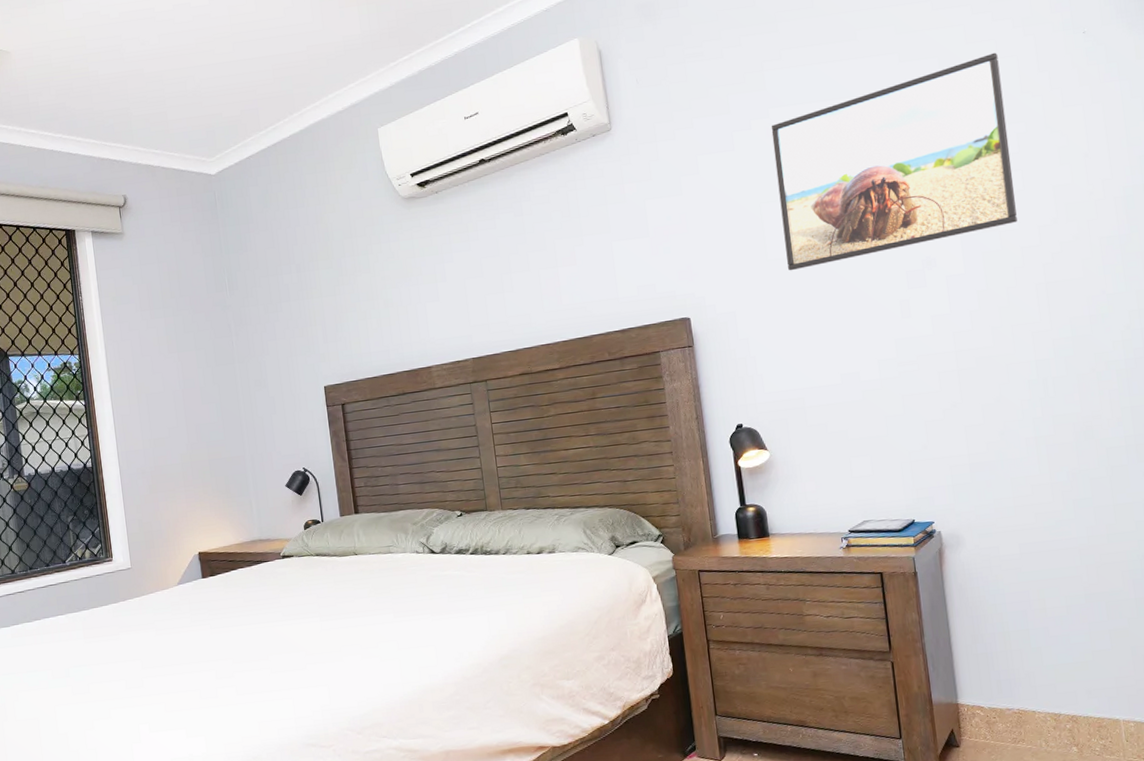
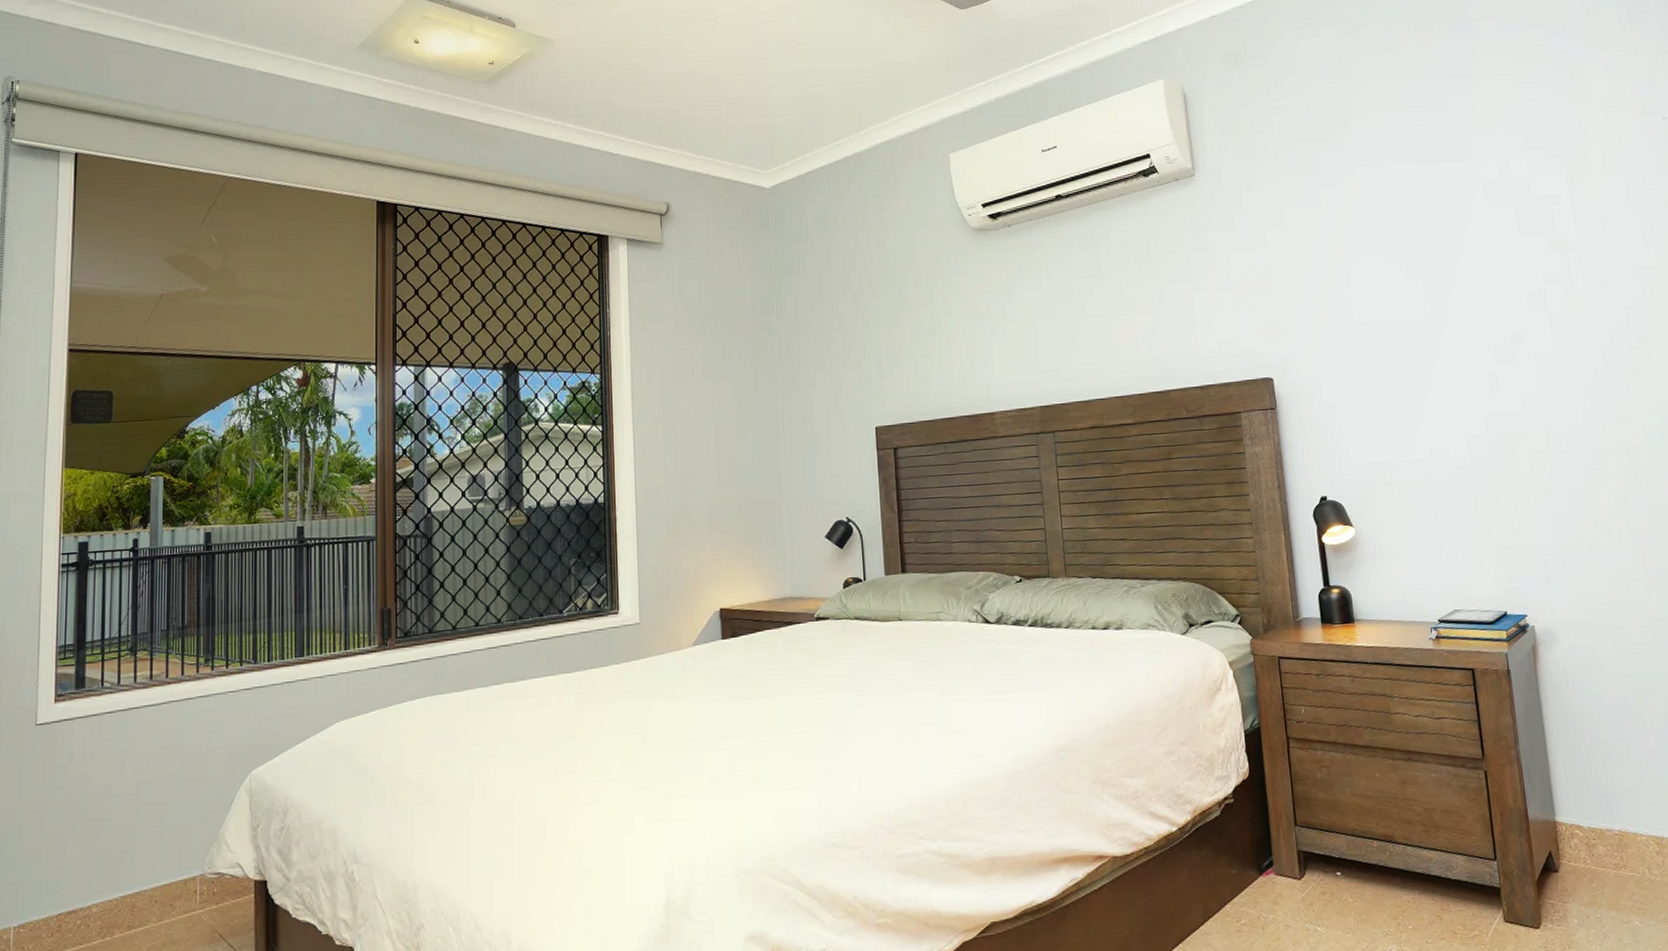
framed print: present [771,52,1017,271] -> none [1357,130,1605,336]

